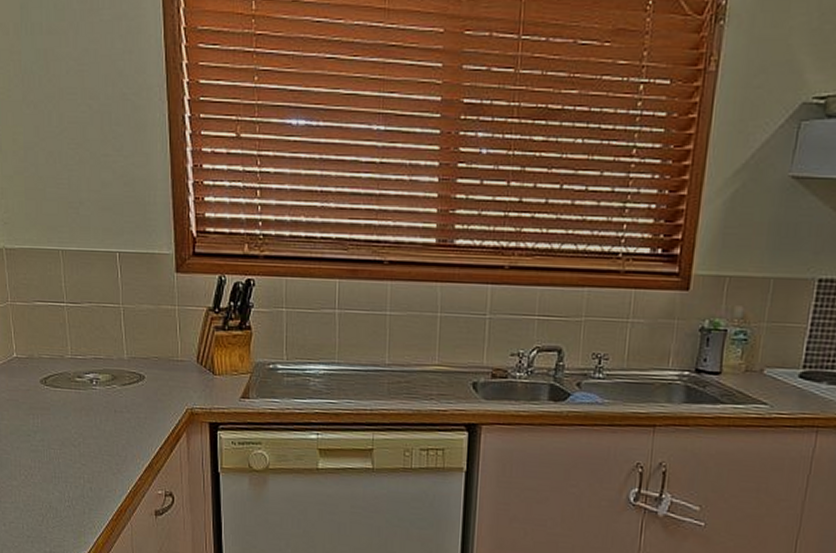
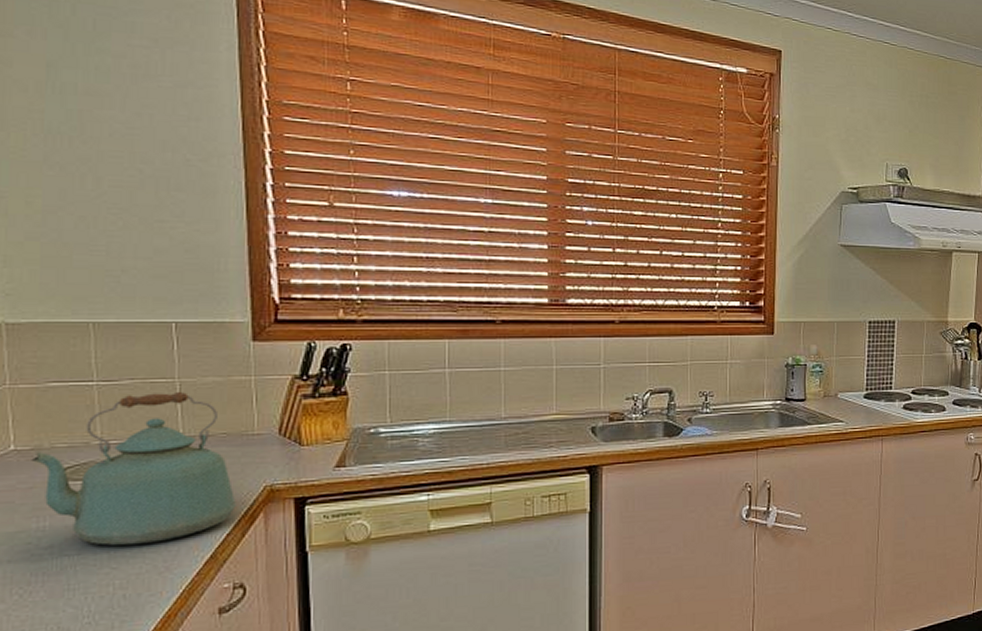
kettle: none [27,316,166,448] -> present [31,391,236,546]

